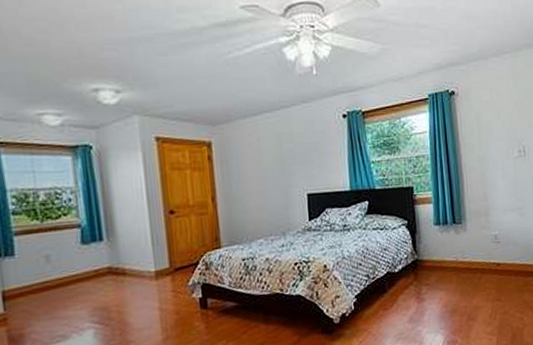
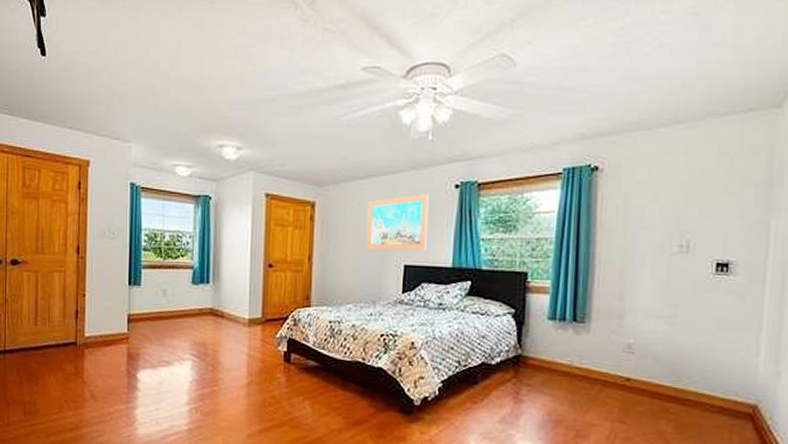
wall art: none [264,125,325,185] -> present [365,194,429,251]

